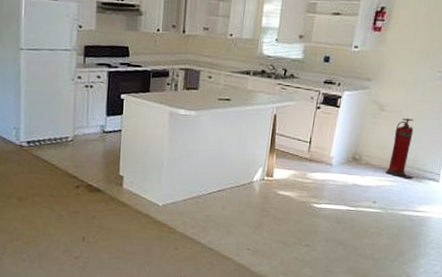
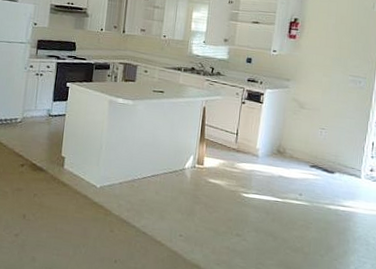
fire extinguisher: present [385,118,414,177] -> none [309,116,332,171]

